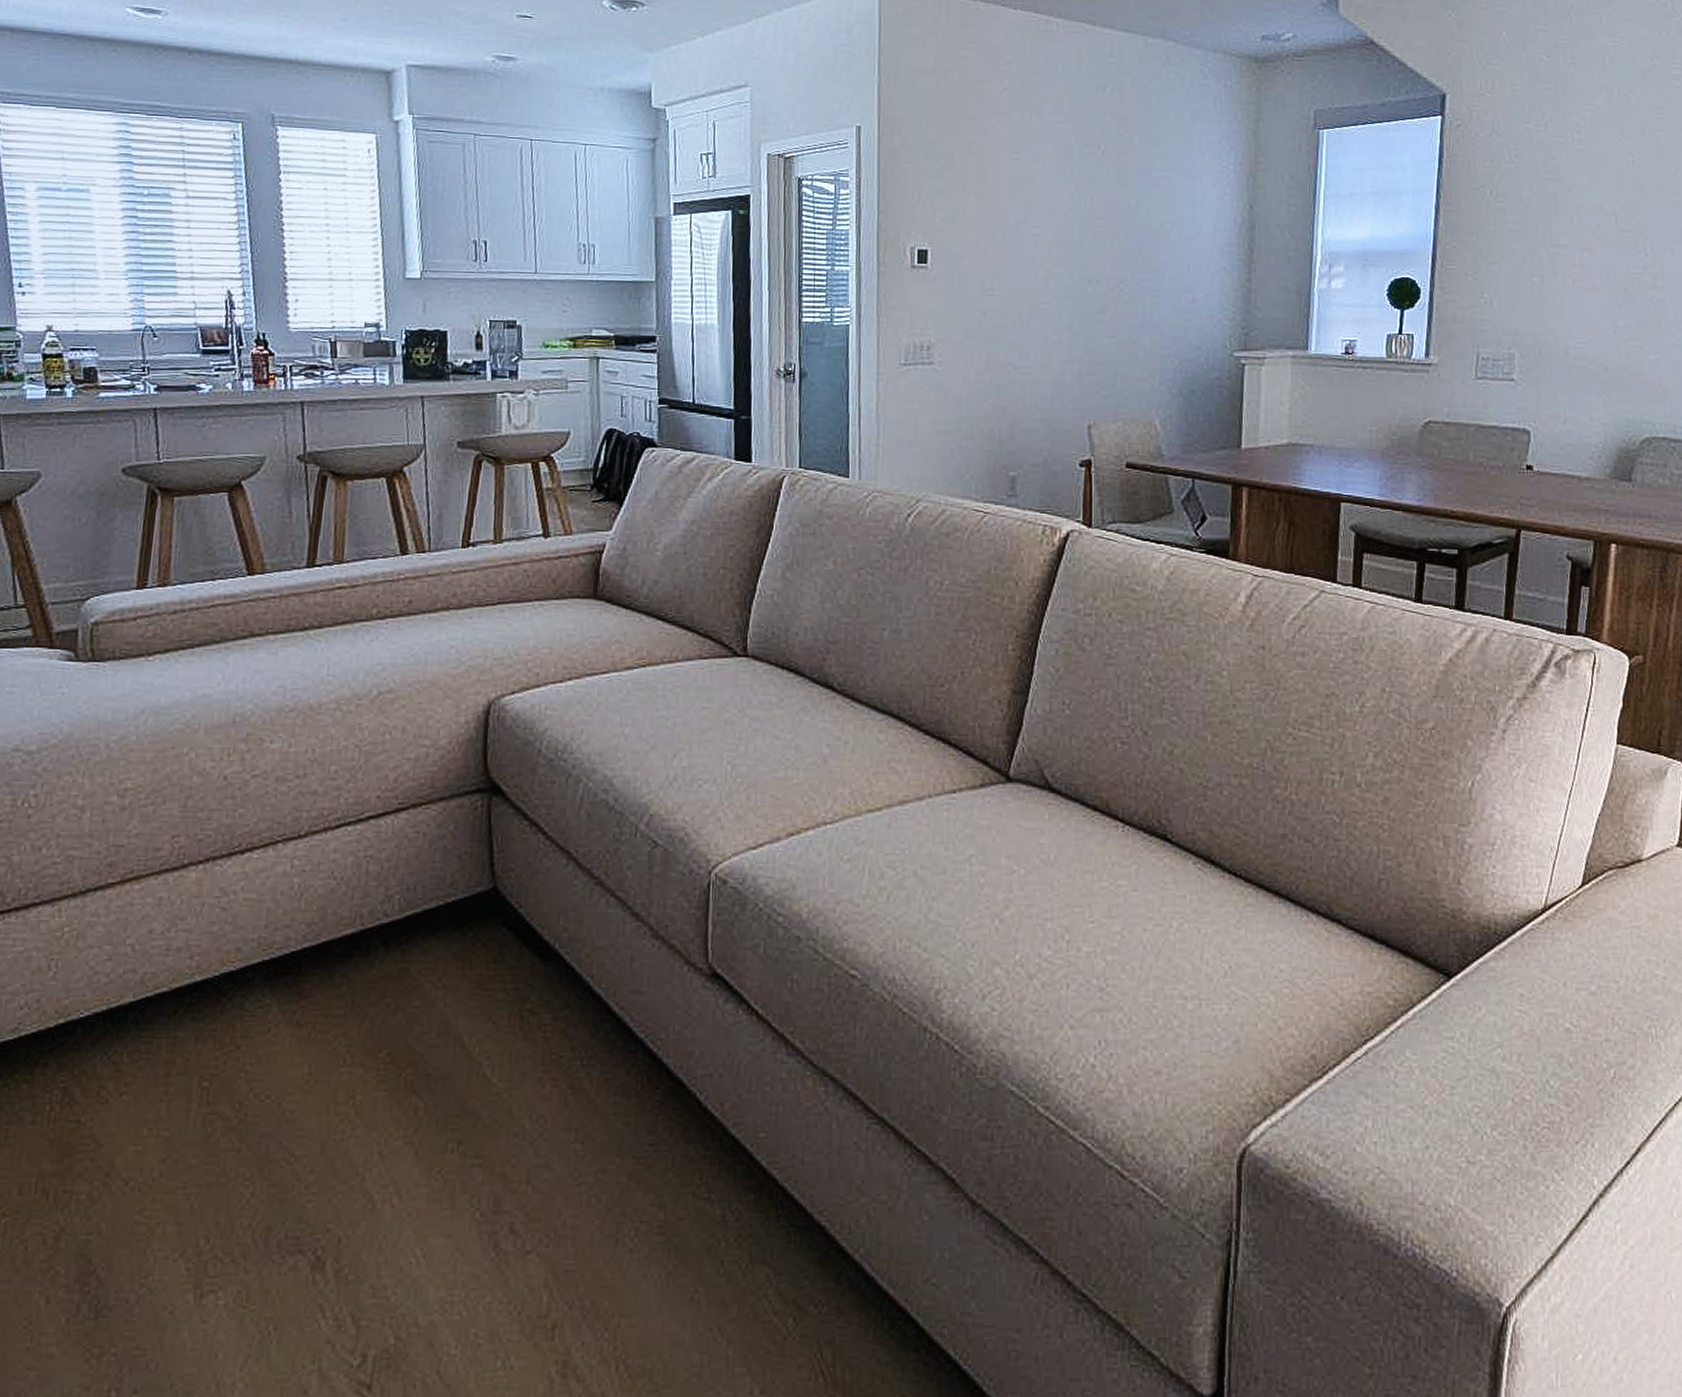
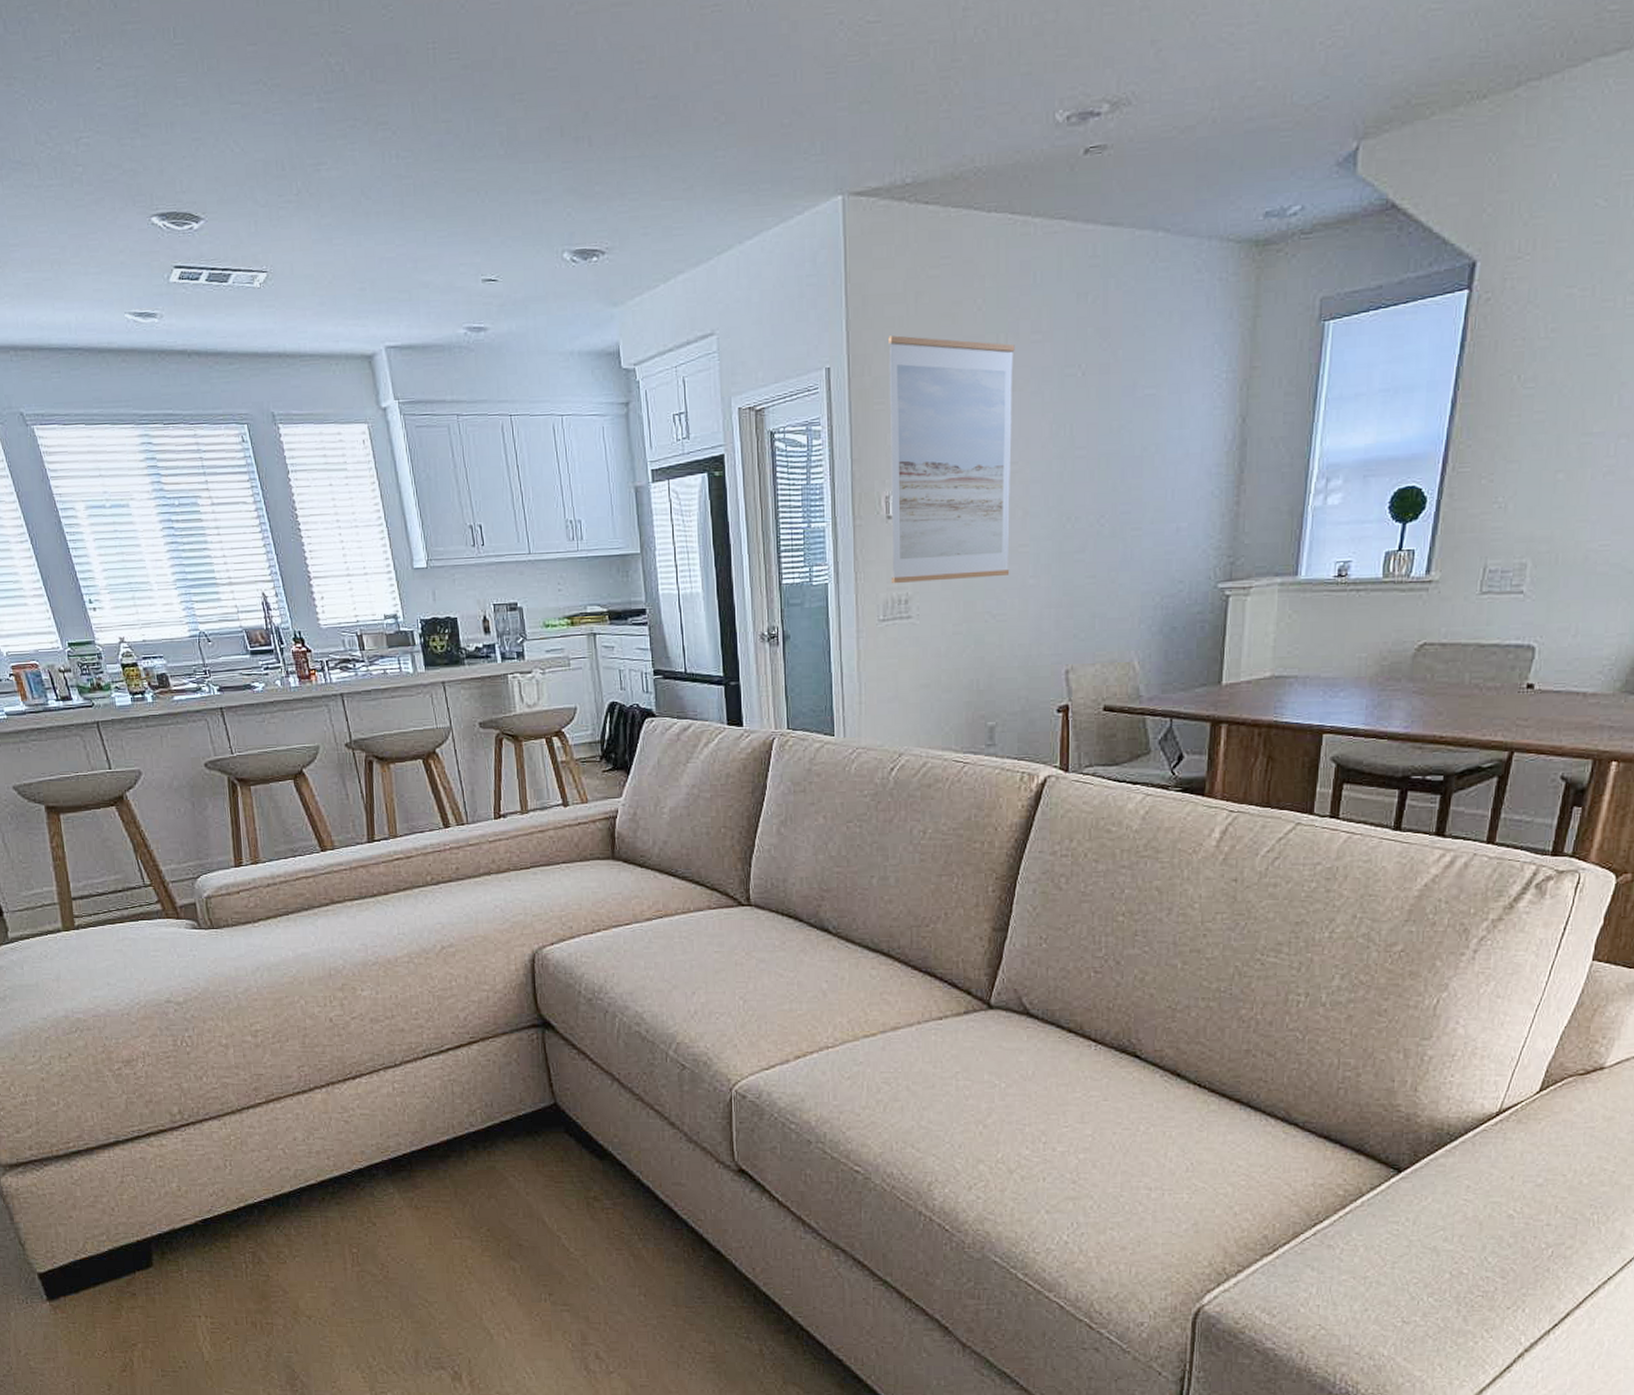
wall art: none [913,104,1038,331] -> present [888,335,1015,584]

